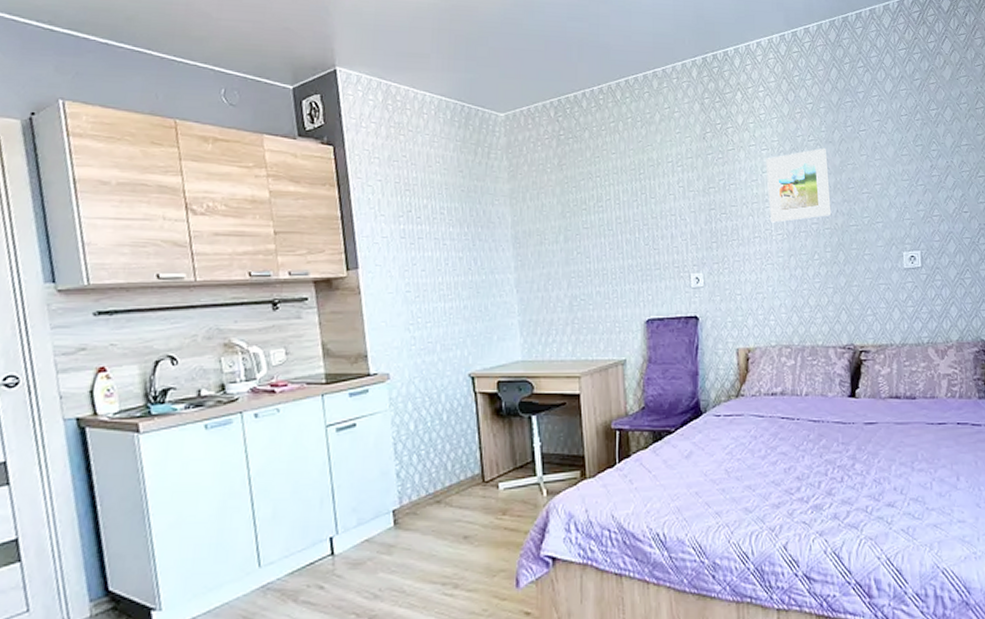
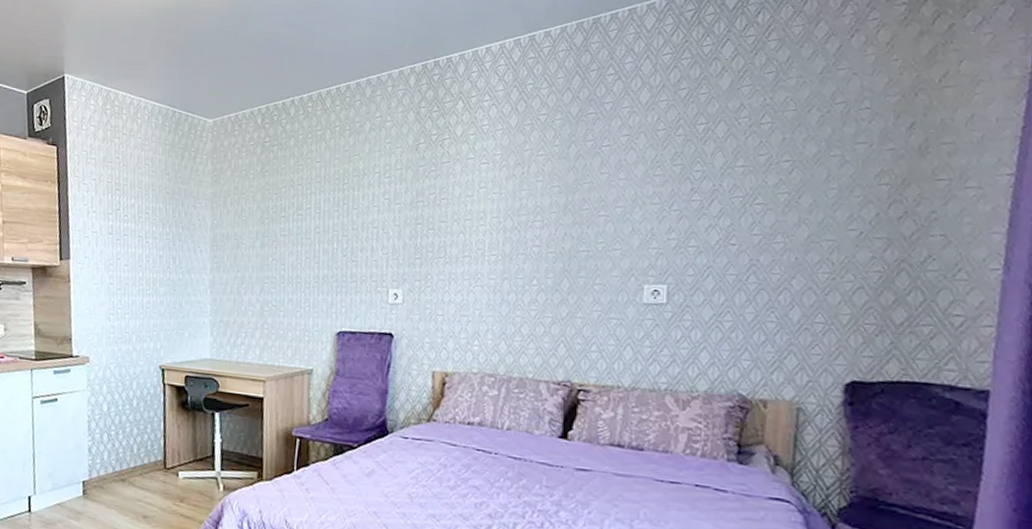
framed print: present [765,147,832,223] -> none [483,163,559,243]

